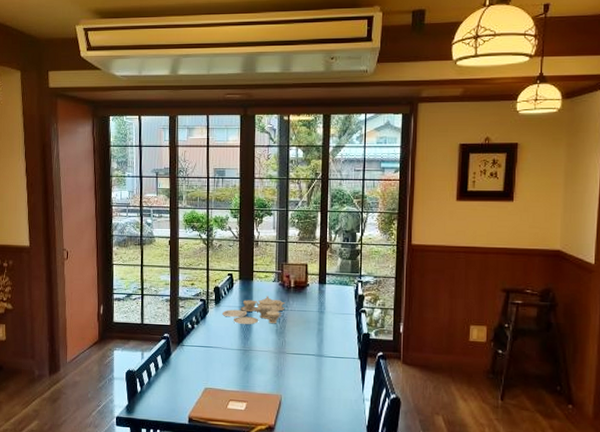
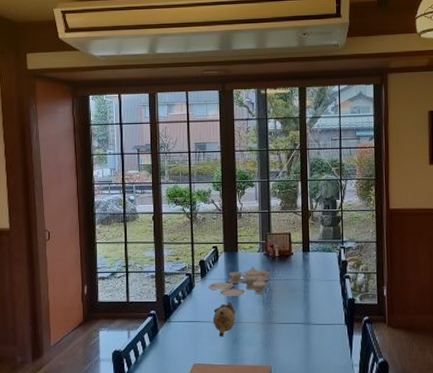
teapot: none [225,328,248,364] -> present [213,301,236,337]

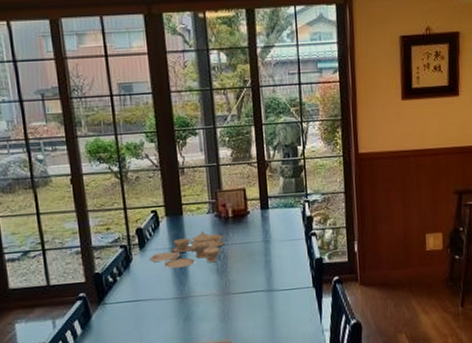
teapot: present [213,301,236,337] -> none [158,273,185,316]

